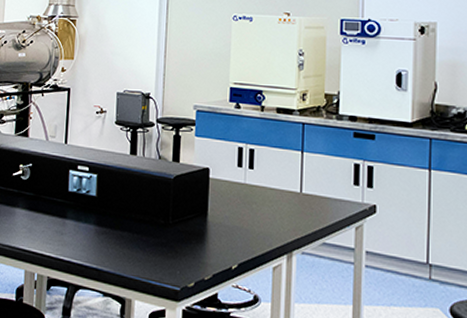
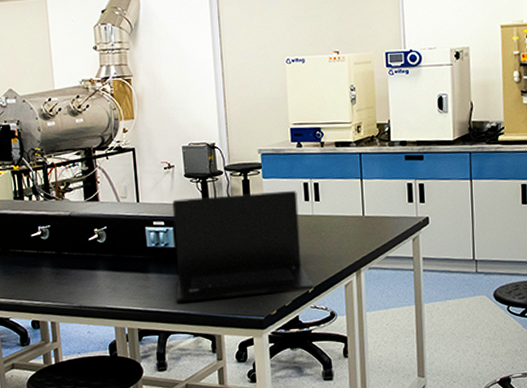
laptop: none [90,146,238,266] -> present [172,191,314,302]

